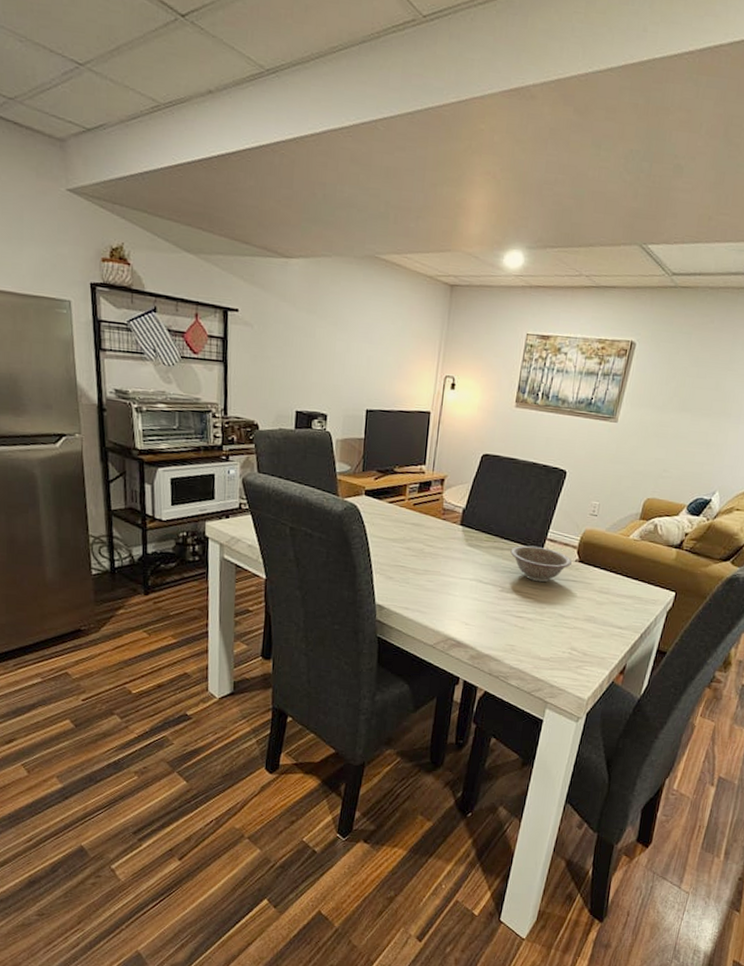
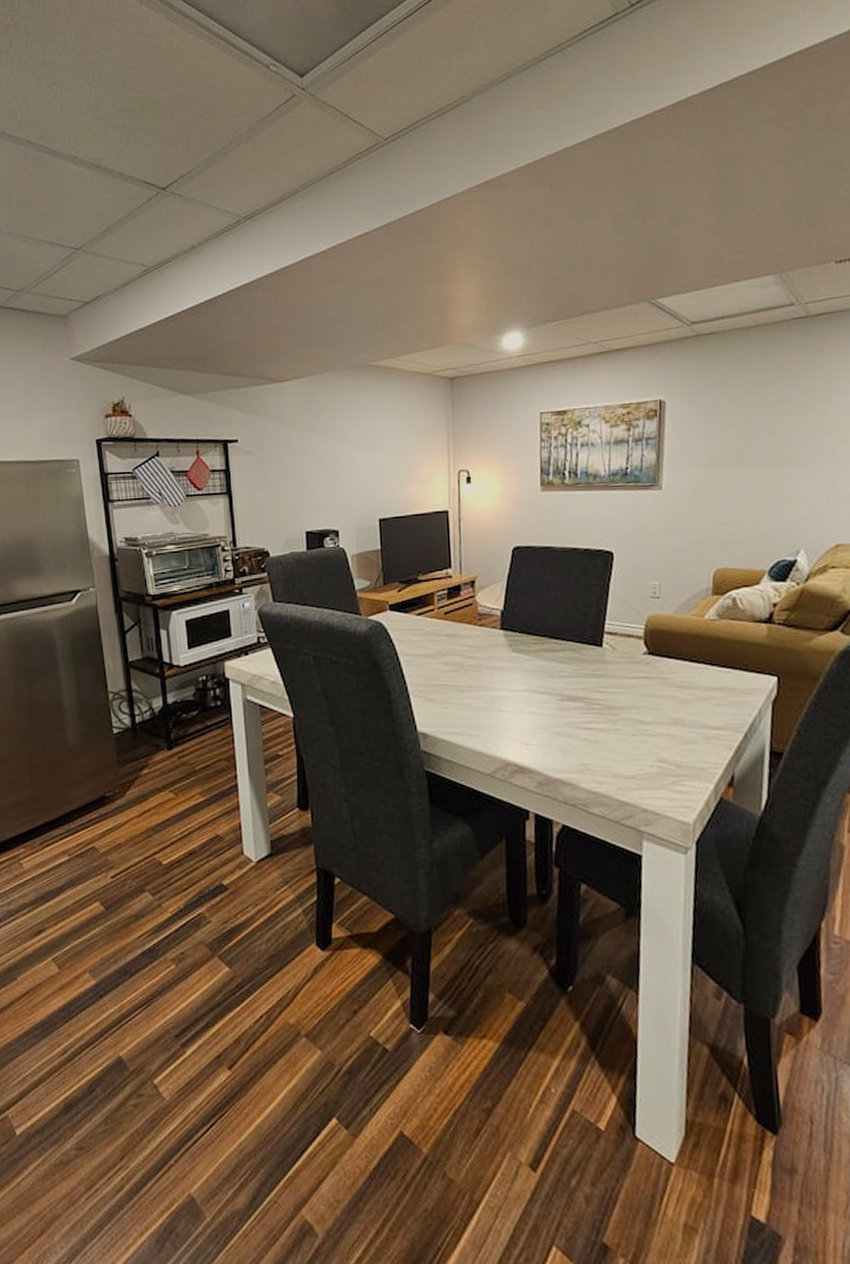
decorative bowl: present [510,545,572,583] -> none [564,642,640,684]

